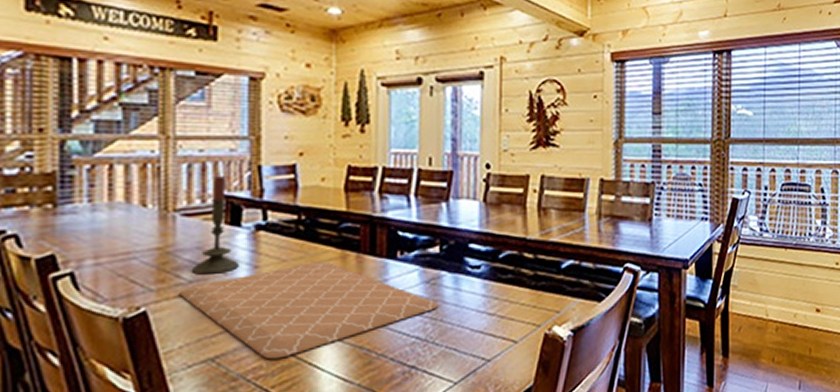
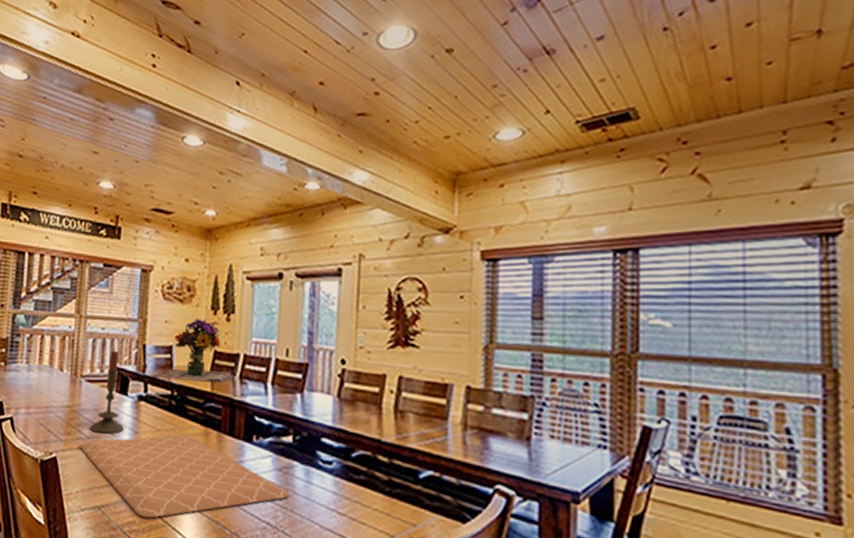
flower arrangement: none [269,130,372,203] -> present [150,317,233,383]

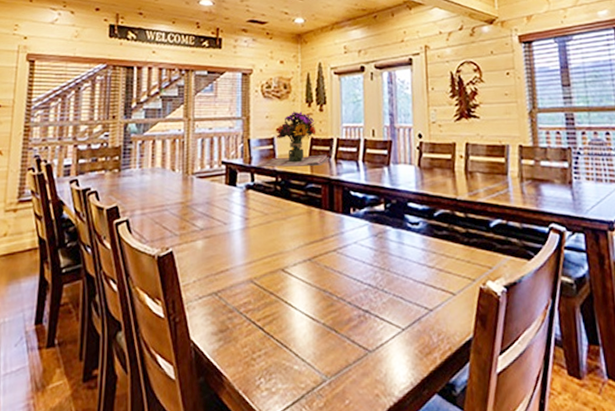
placemat: present [80,435,289,519] -> none [194,216,385,297]
candle: present [90,348,124,435] -> none [203,145,235,225]

